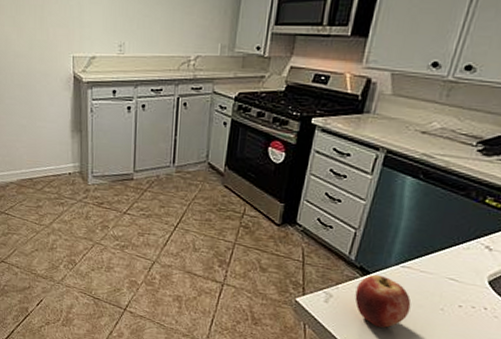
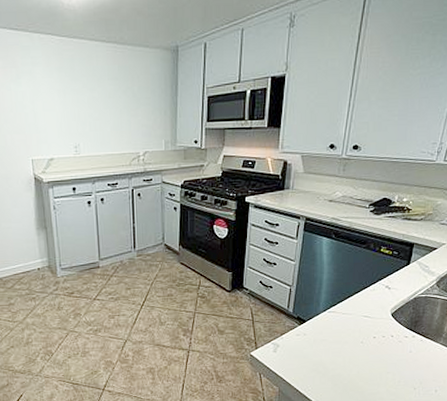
apple: present [354,274,411,328] -> none [297,321,339,366]

